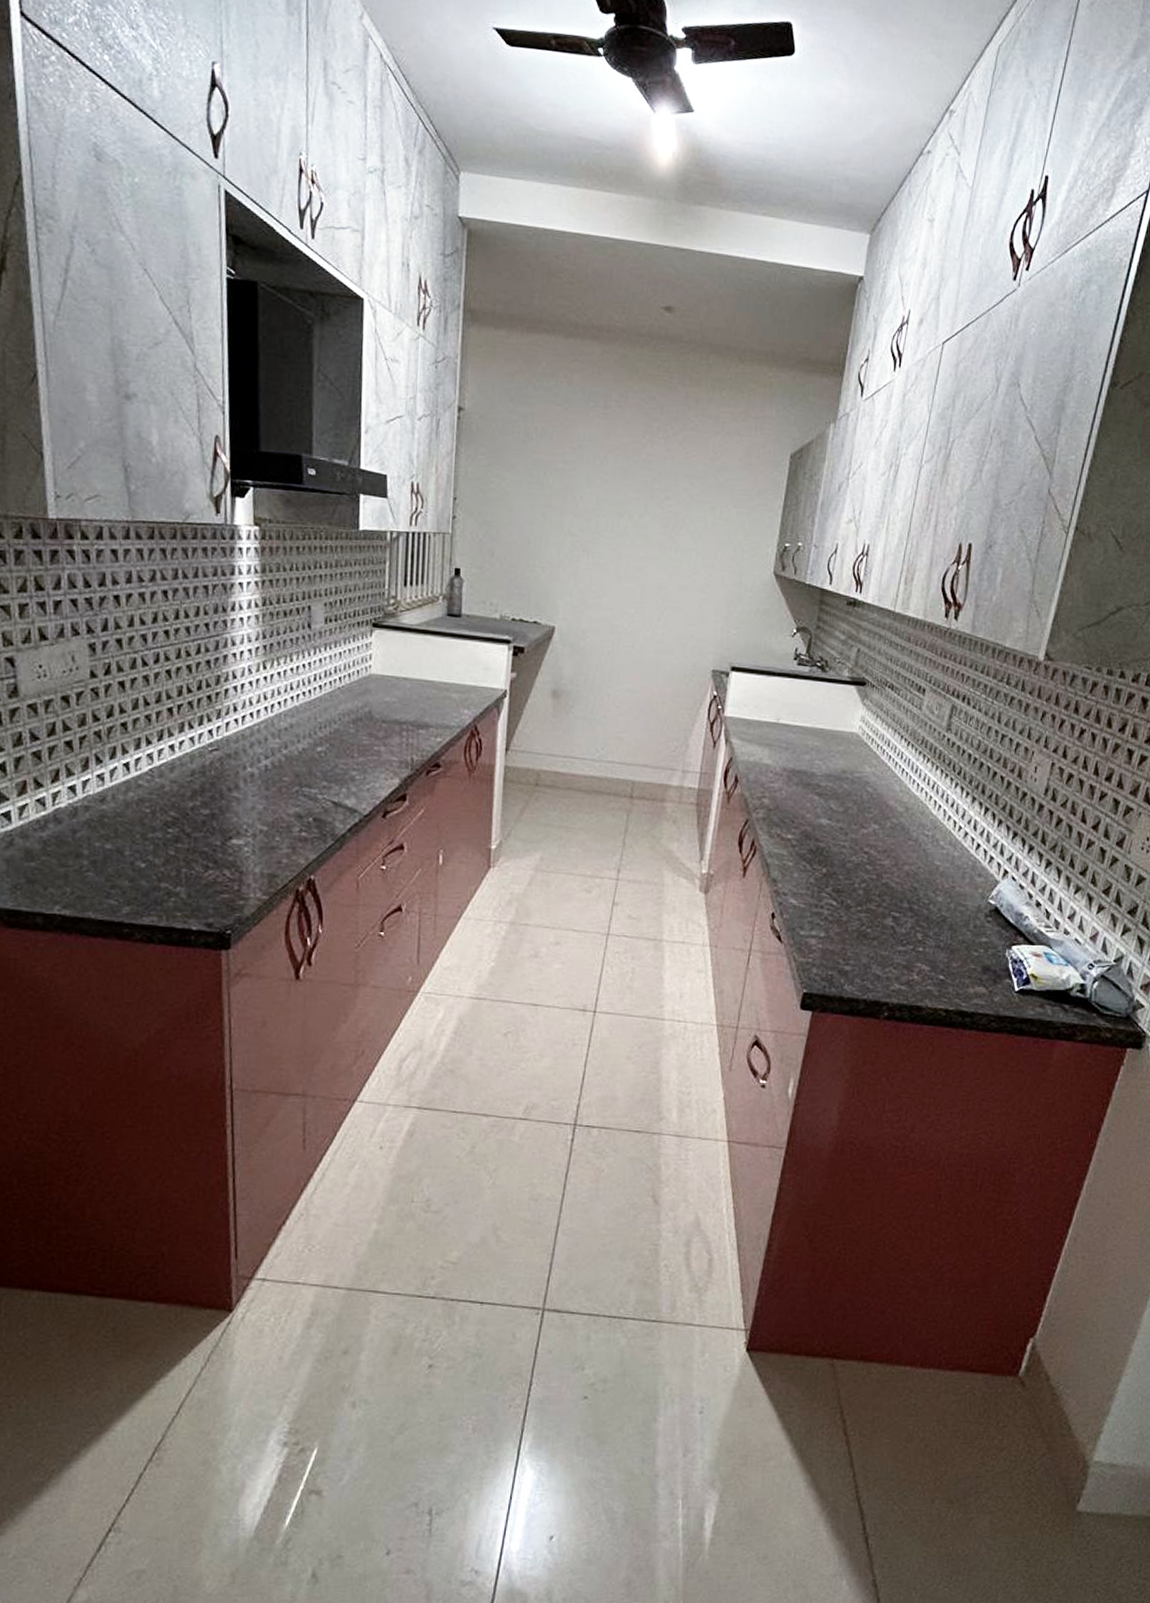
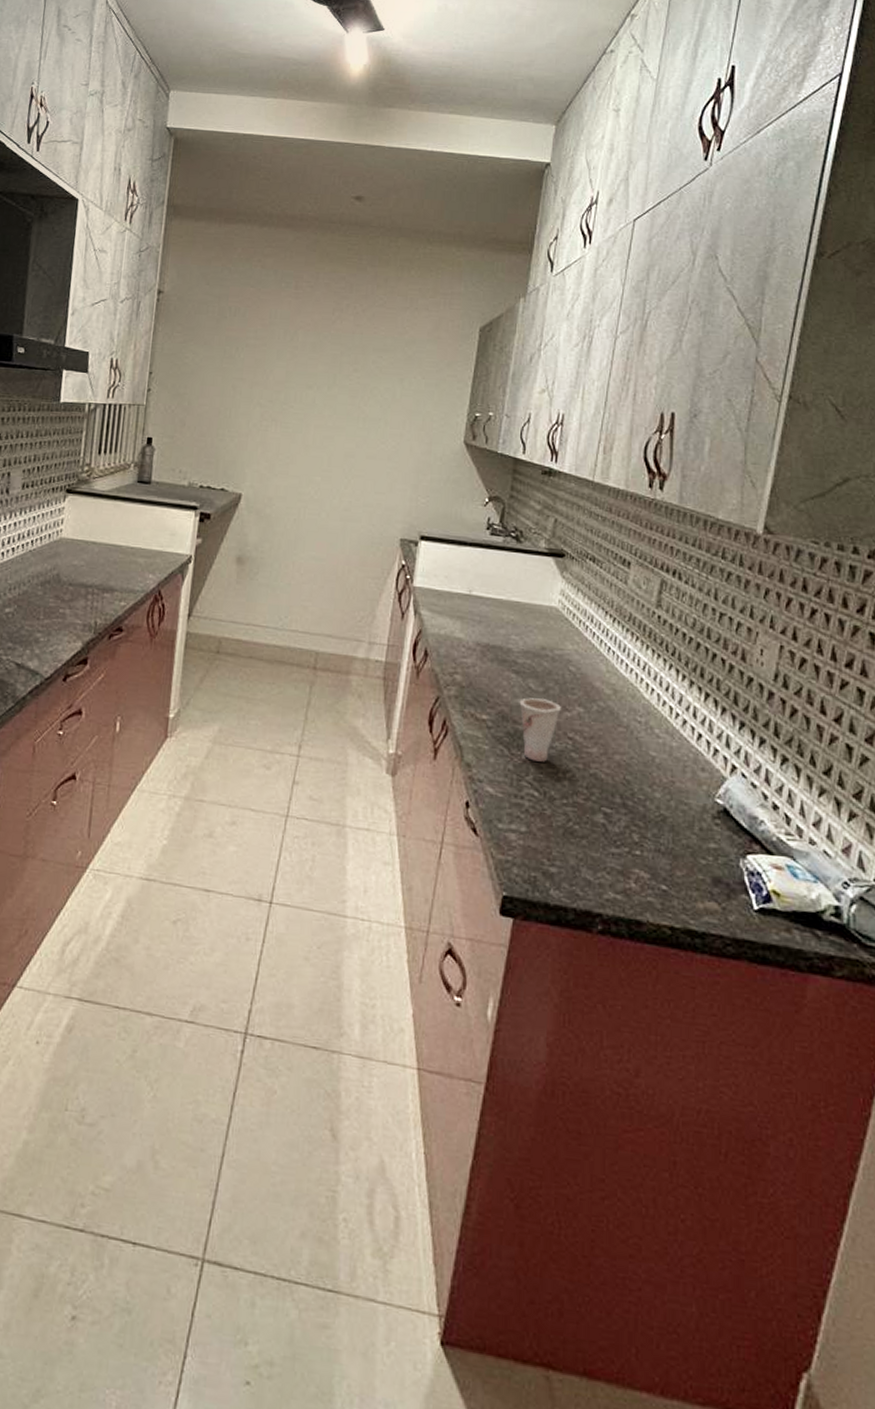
cup: none [821,817,858,875] -> present [519,698,561,762]

